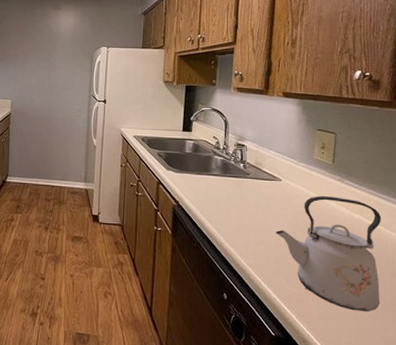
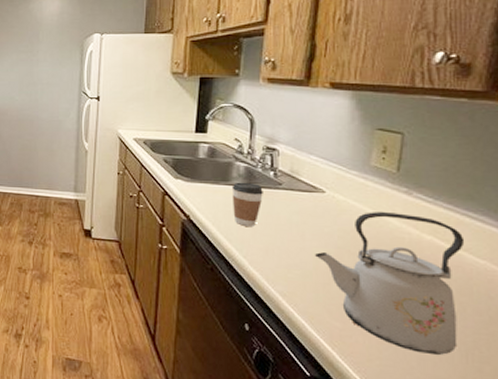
coffee cup: none [211,172,236,210] -> present [231,182,263,226]

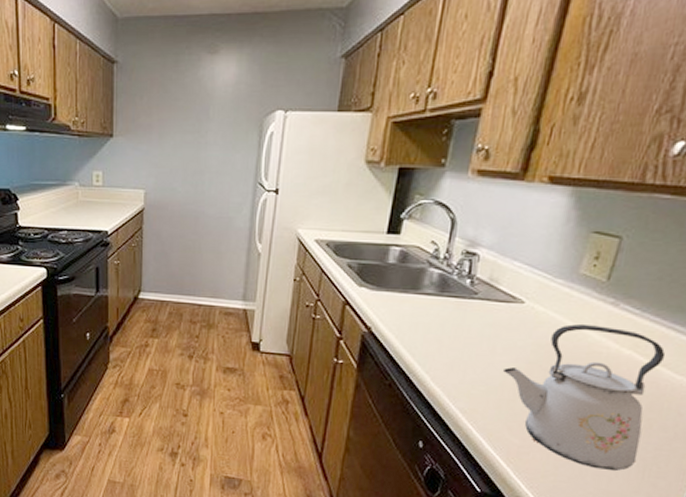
coffee cup: present [231,182,263,226] -> none [420,290,456,340]

